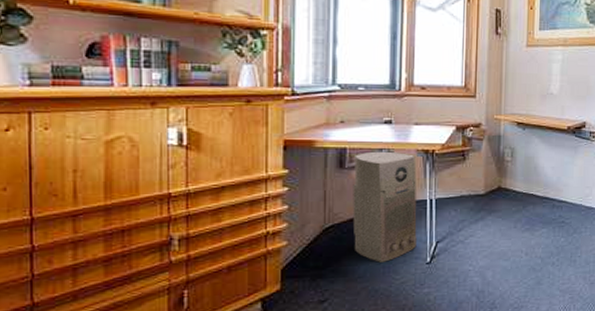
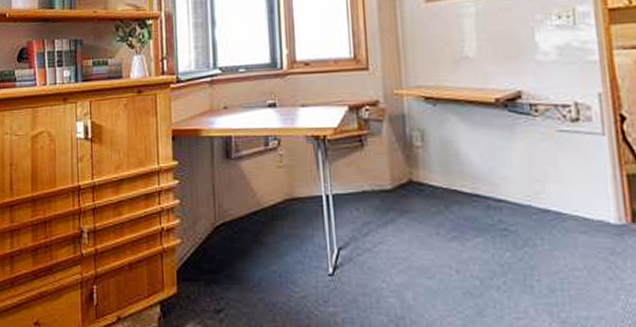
air purifier: present [352,151,417,262] -> none [240,138,315,270]

